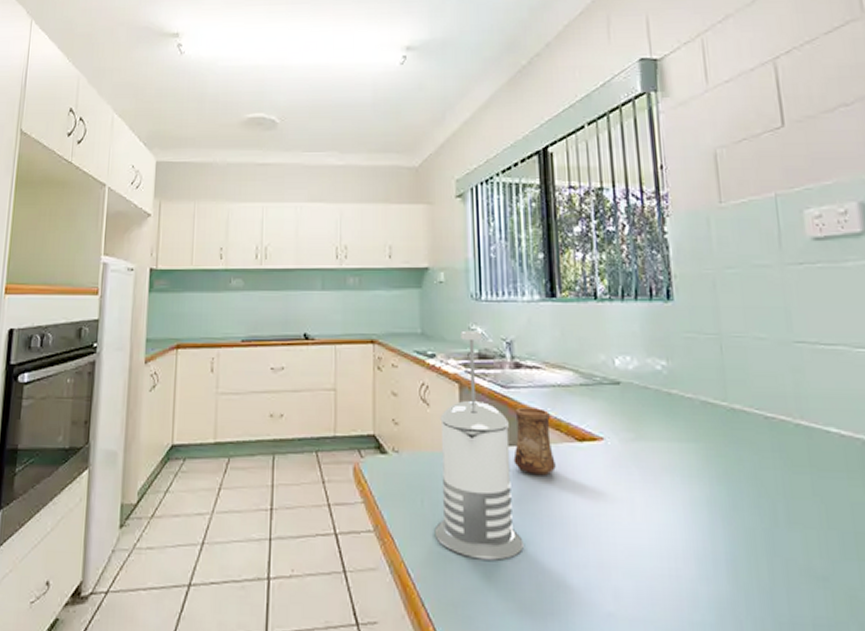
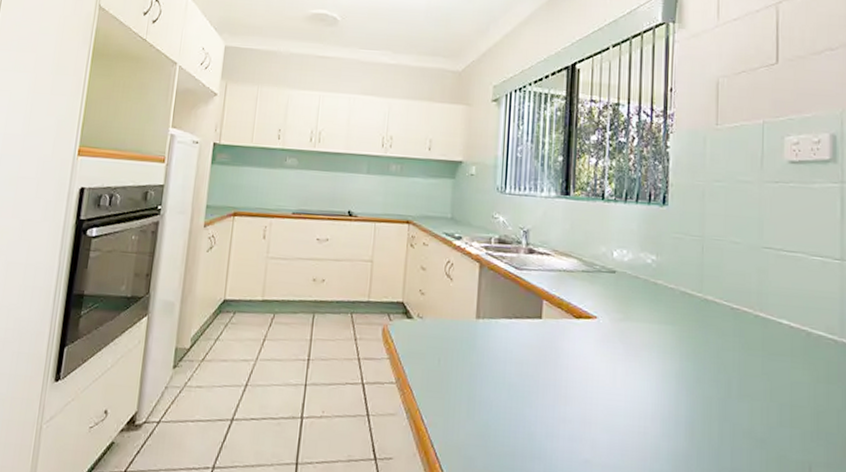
french press: present [434,330,524,560] -> none [447,218,522,413]
cup: present [513,408,556,476] -> none [520,287,555,346]

